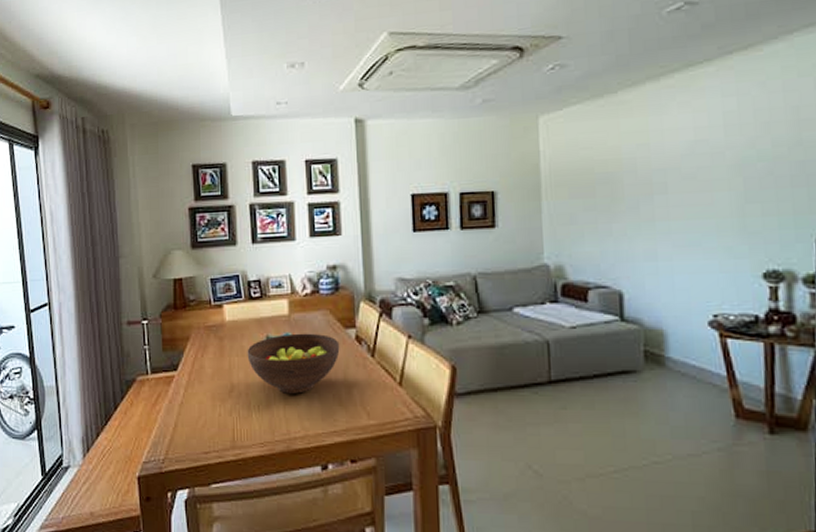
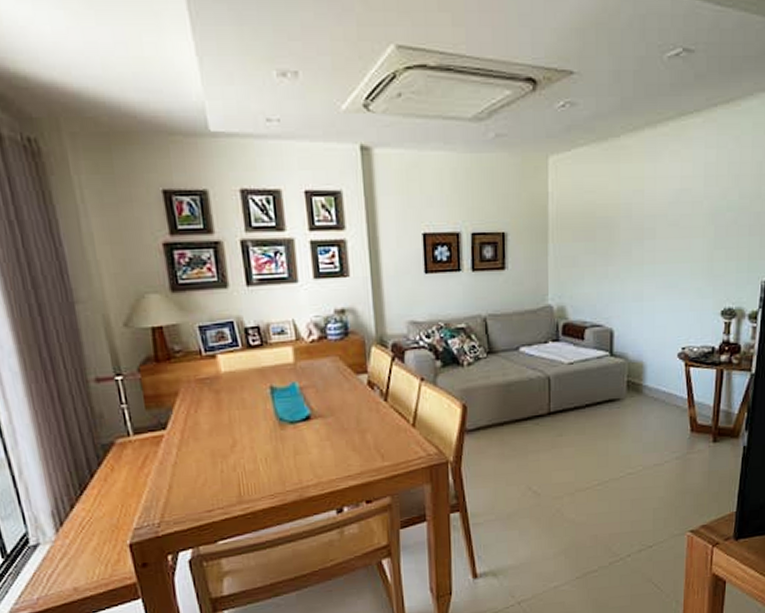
fruit bowl: present [247,333,340,394] -> none [248,380,352,444]

